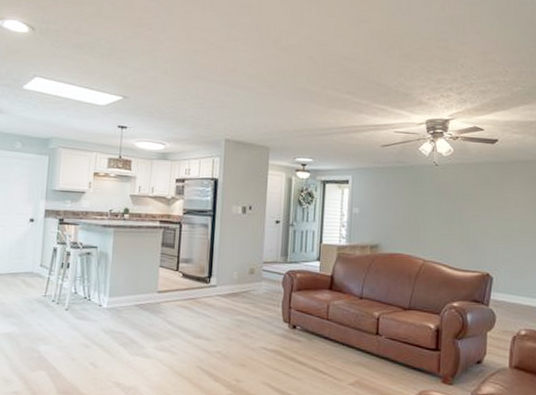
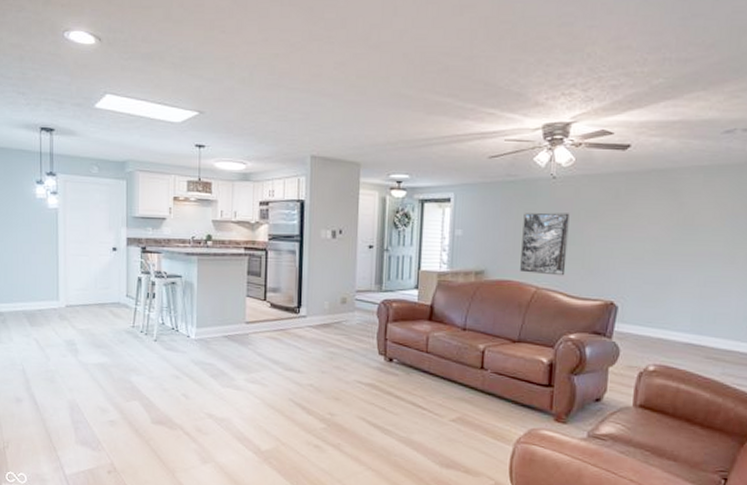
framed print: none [409,194,450,250] -> present [520,212,570,276]

